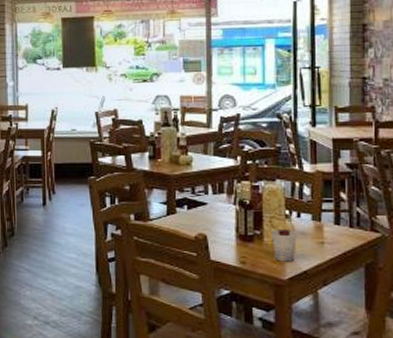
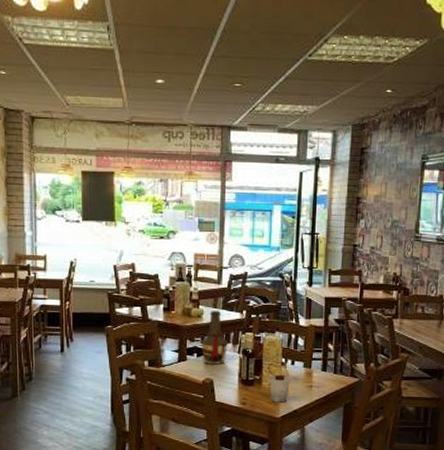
bottle: none [191,156,223,218] -> present [200,310,229,365]

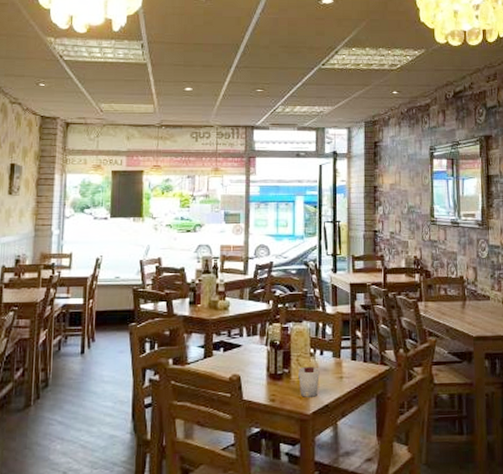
bottle: present [200,310,229,365] -> none [227,301,256,359]

